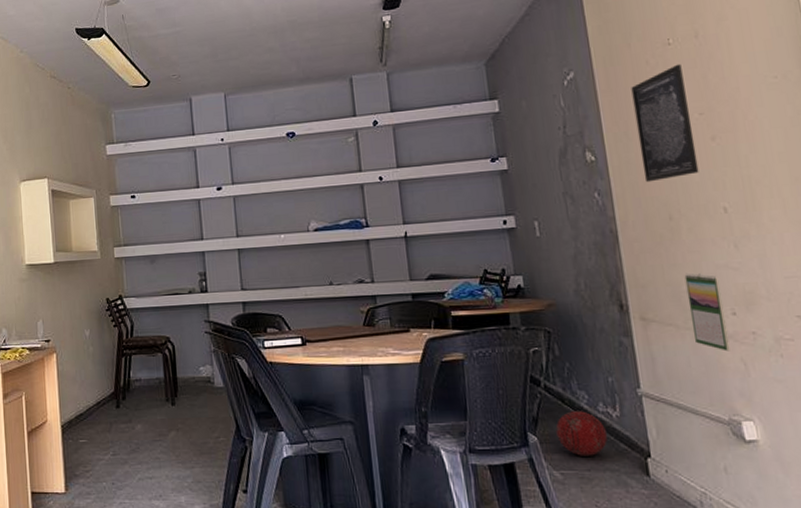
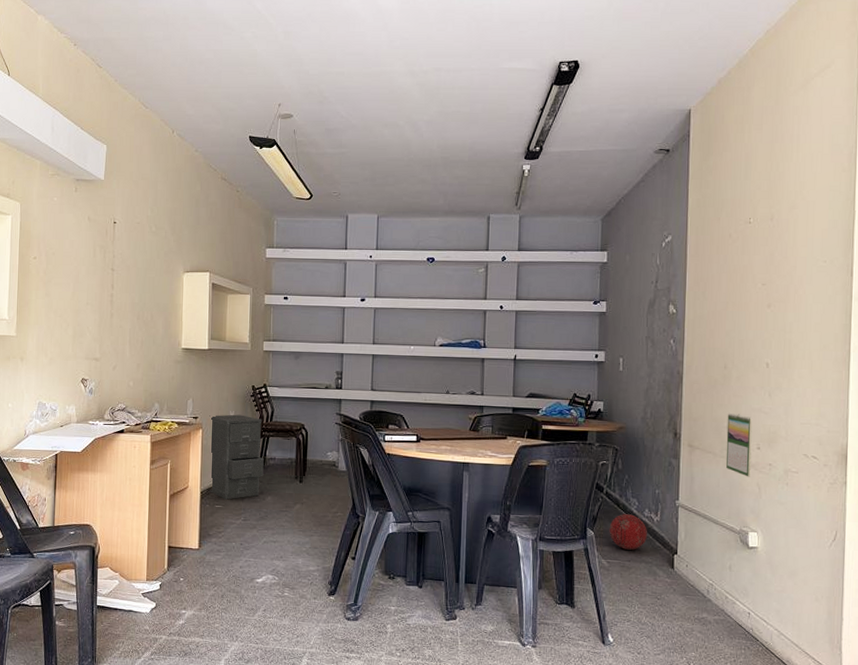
filing cabinet: none [62,332,130,432] -> present [208,414,264,500]
wall art: present [631,63,699,183] -> none [711,240,756,336]

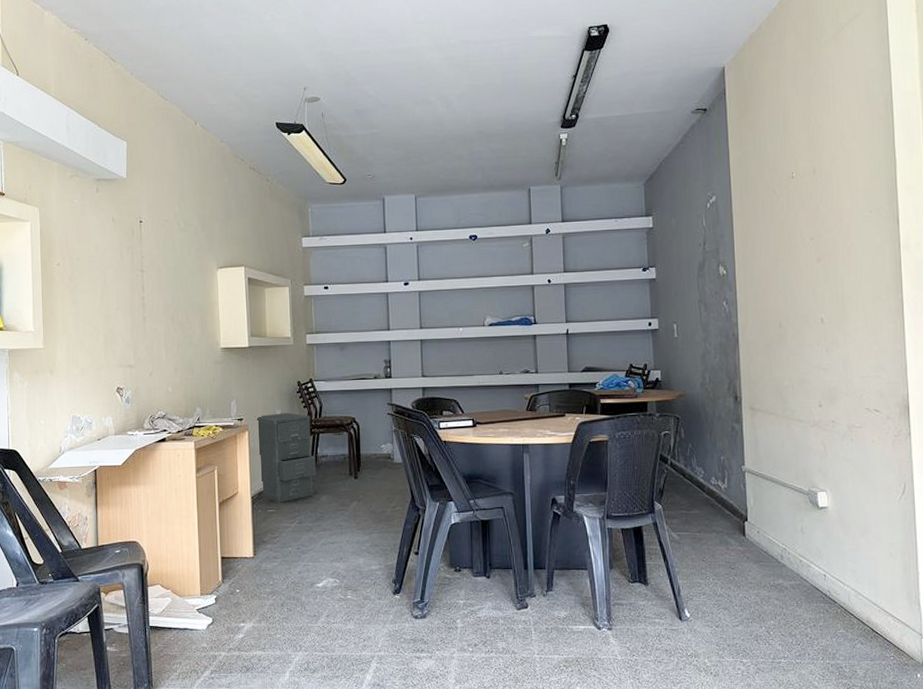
ball: present [609,514,647,550] -> none [677,484,716,521]
calendar: present [726,412,753,477] -> none [786,371,815,436]

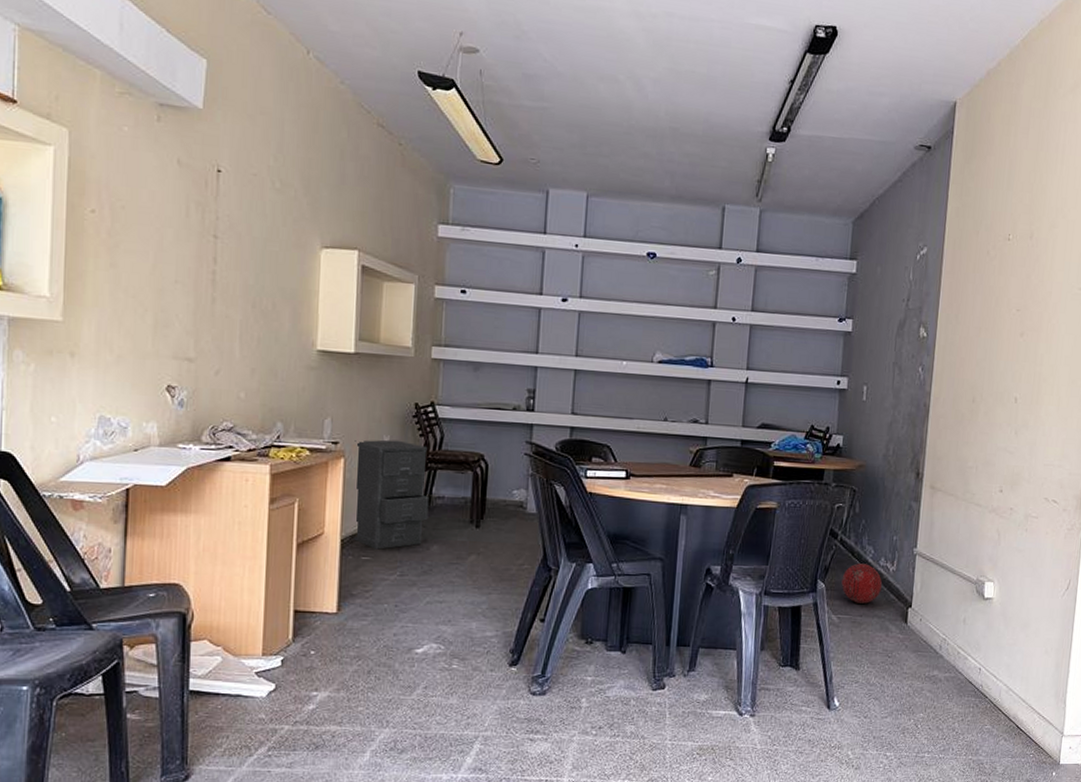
ball: none [677,484,716,521] -> present [841,563,882,604]

